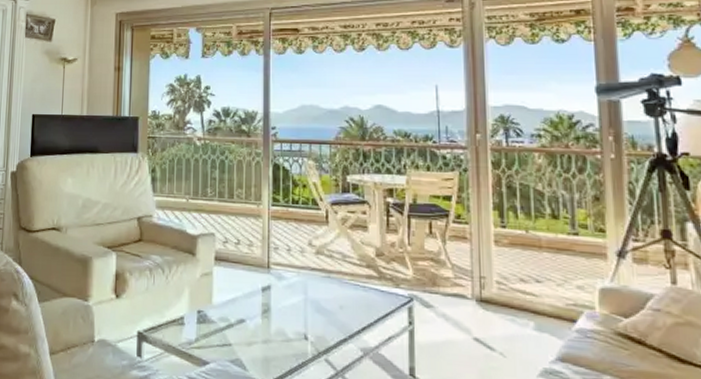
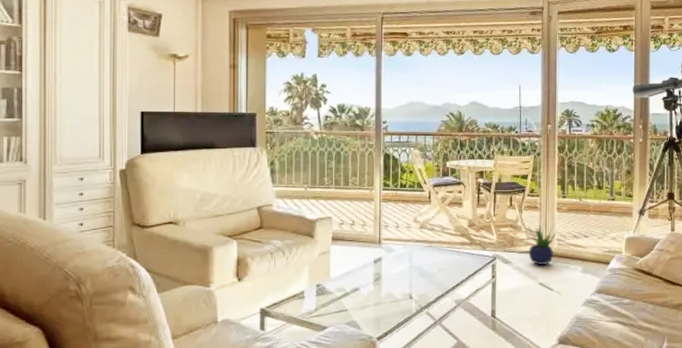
potted plant: none [454,260,495,314] -> present [527,224,556,265]

